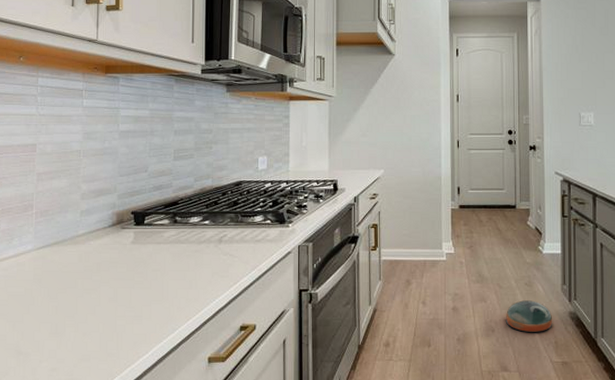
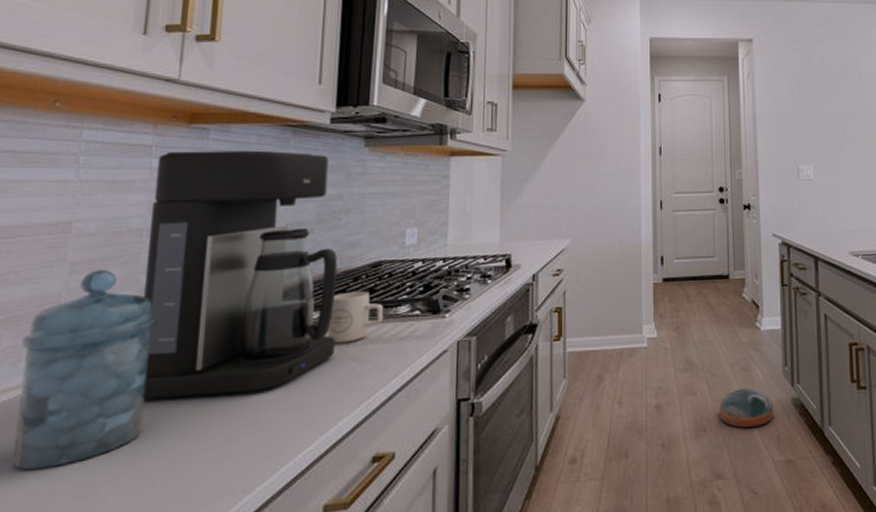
canister: none [12,179,94,313] -> present [12,269,157,470]
coffee maker: none [83,94,211,272] -> present [143,150,338,399]
mug: none [206,203,245,241] -> present [327,291,384,344]

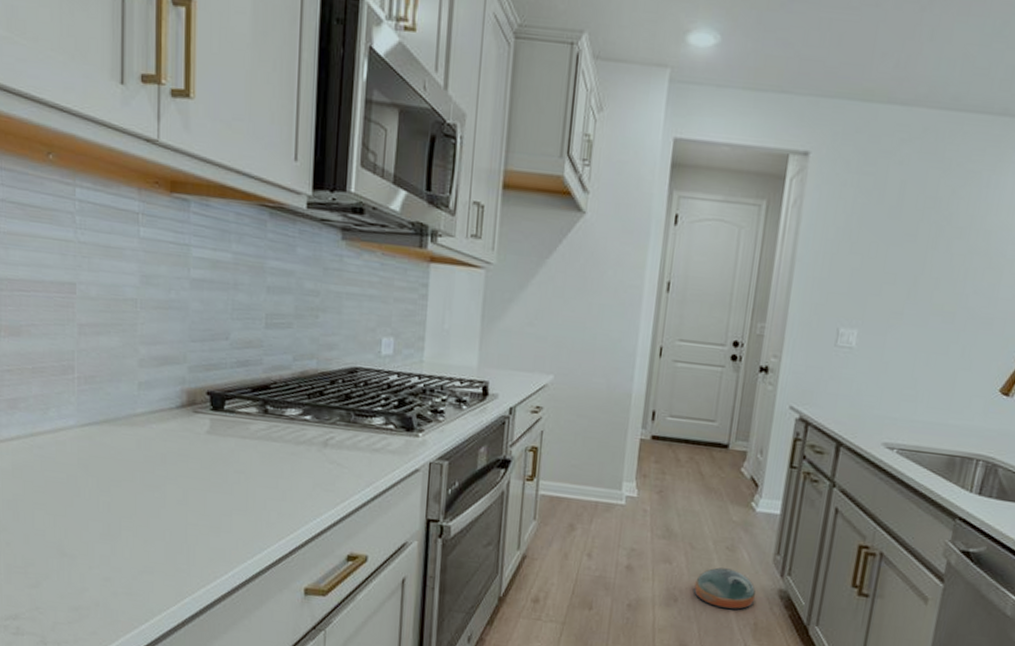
canister: present [12,269,157,470] -> none [48,334,156,507]
coffee maker: present [143,150,338,399] -> none [142,221,316,475]
mug: present [327,291,384,344] -> none [306,394,360,445]

